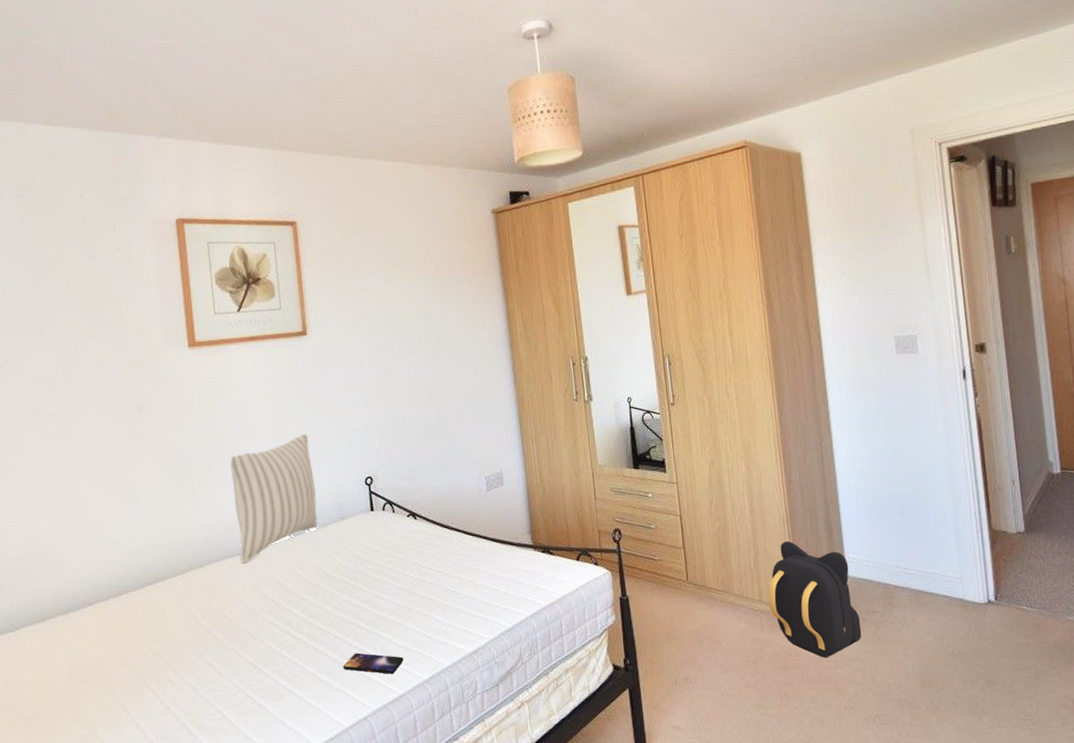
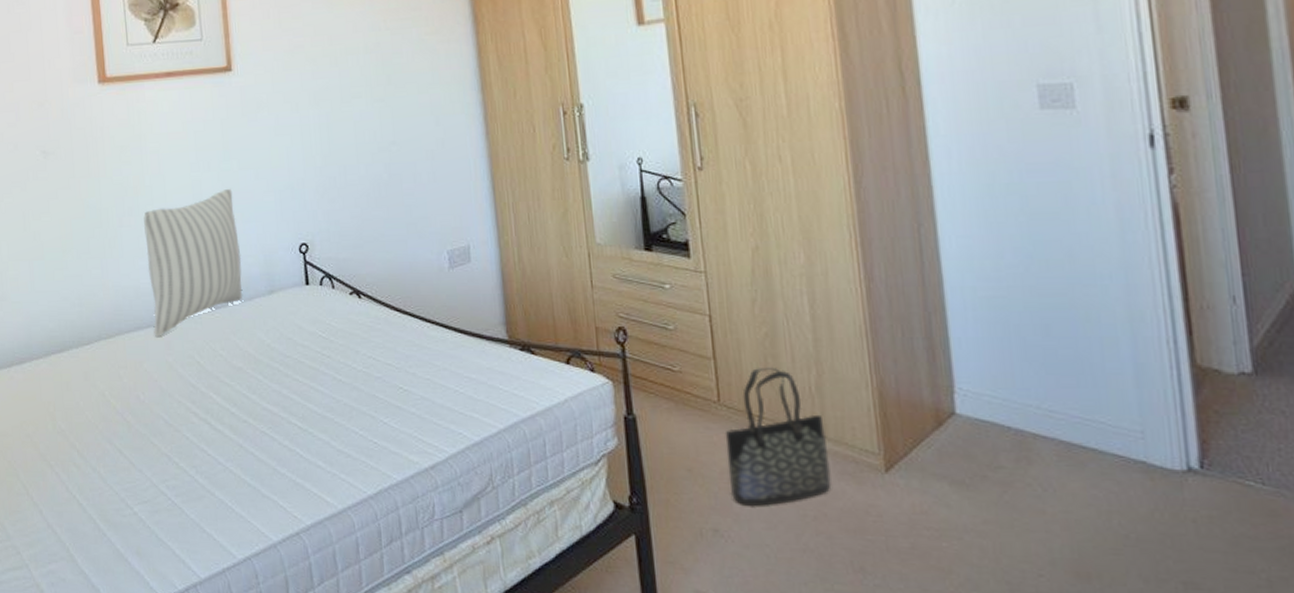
smartphone: present [343,652,403,674] -> none [271,454,344,484]
tote bag: none [692,551,765,658] -> present [725,367,832,506]
backpack: present [768,540,862,657] -> none [837,359,980,523]

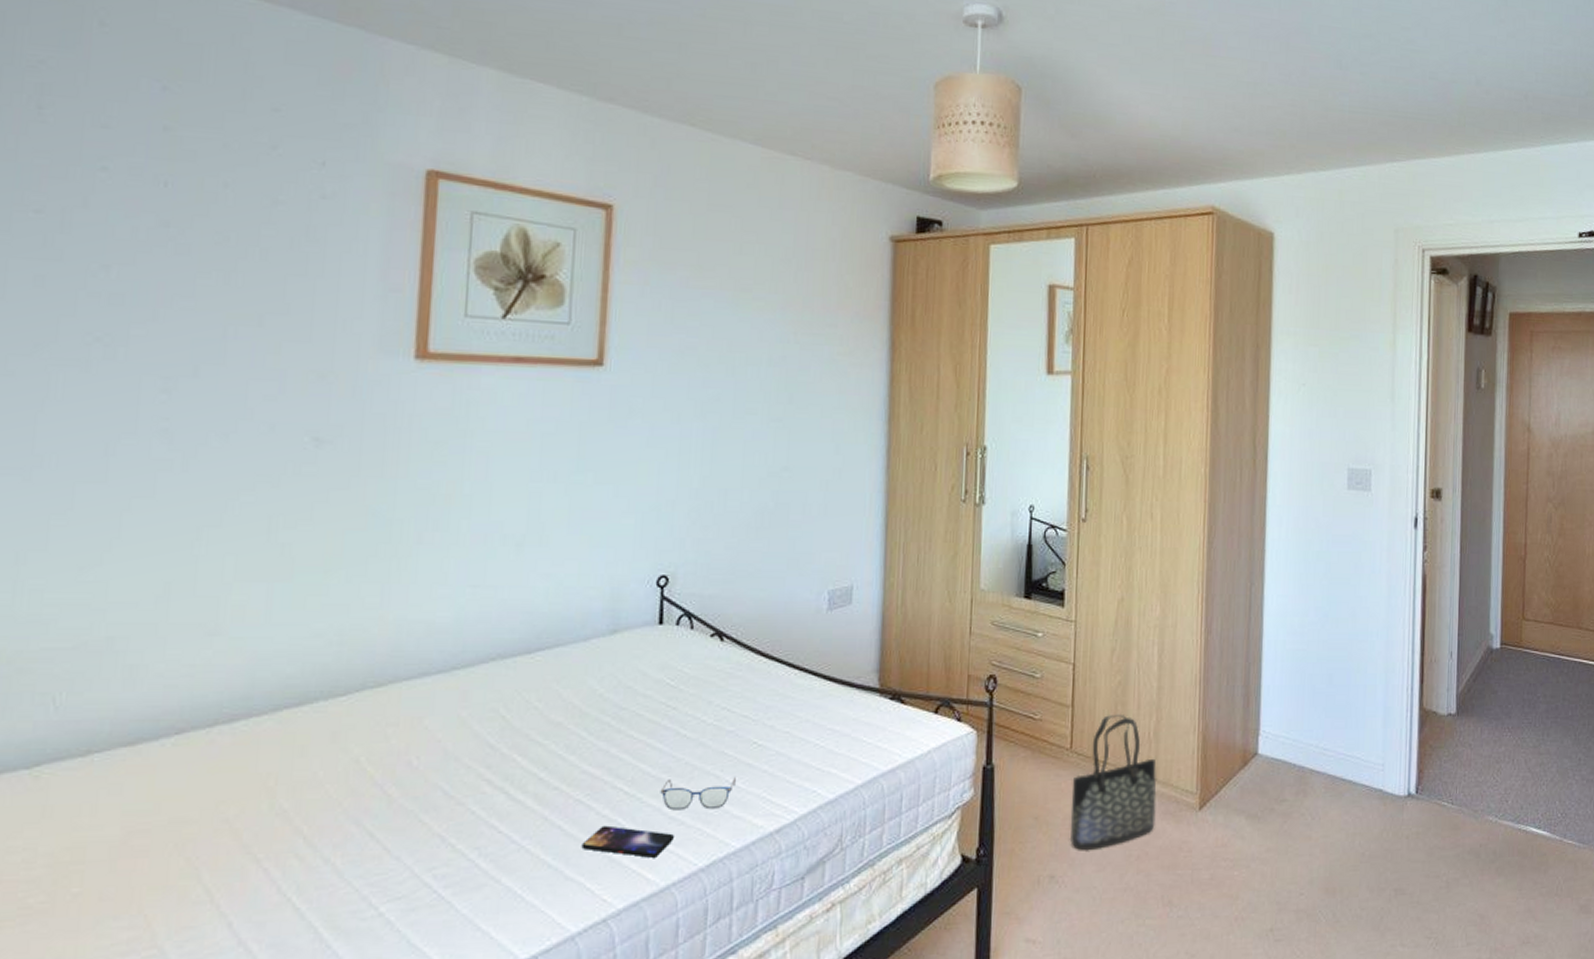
pillow: present [143,188,243,337] -> none [445,505,582,685]
smartphone: none [271,454,344,484] -> present [581,825,674,858]
glasses: none [327,417,389,445] -> present [660,777,736,811]

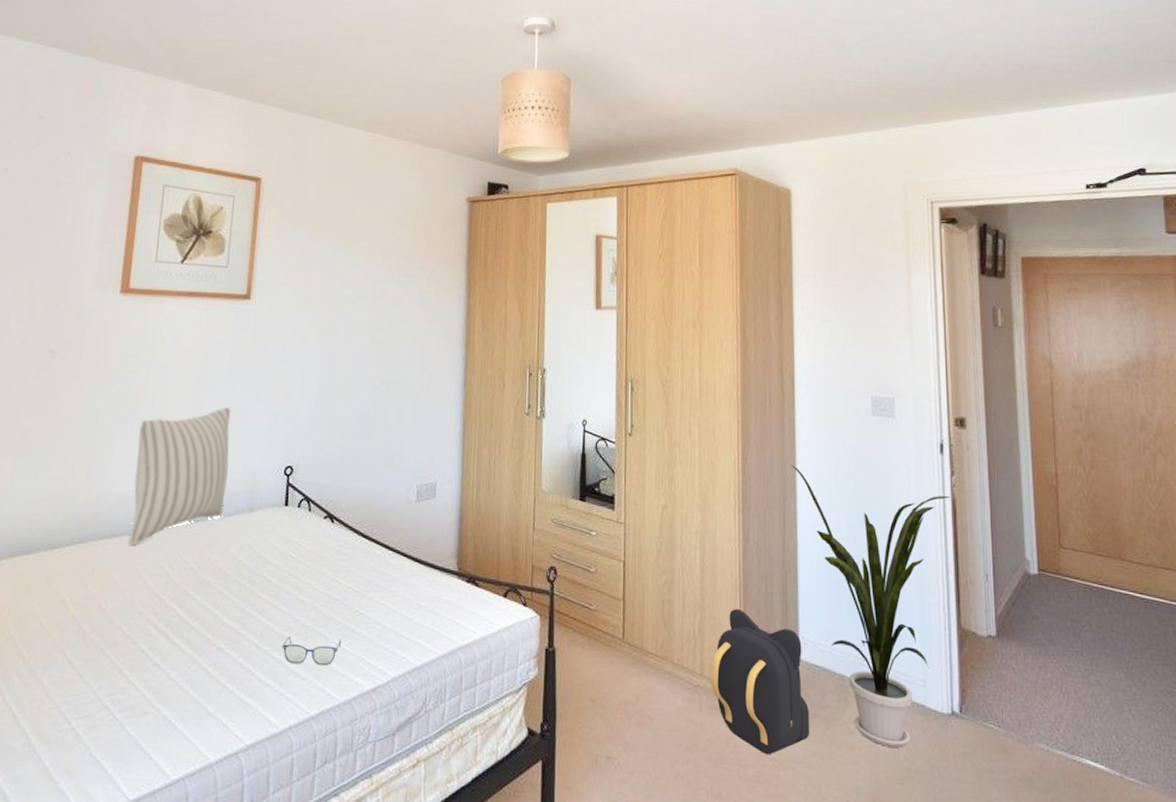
pillow: none [445,505,582,685] -> present [128,407,231,545]
smartphone: present [581,825,674,858] -> none [221,671,292,703]
tote bag: present [1069,714,1157,850] -> none [623,610,703,736]
backpack: none [1165,705,1267,855] -> present [711,608,810,754]
house plant: none [1260,546,1422,835] -> present [791,464,951,748]

